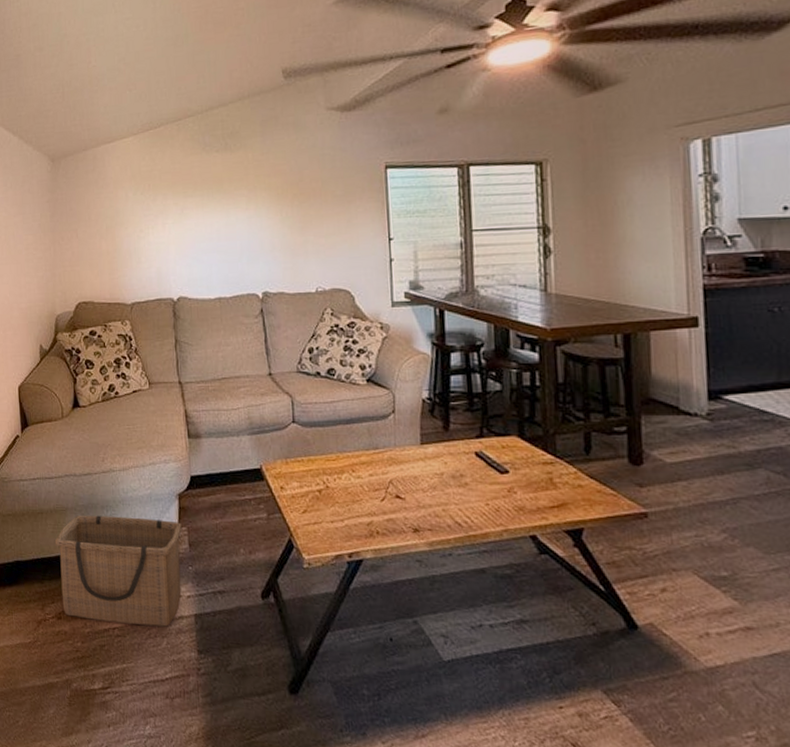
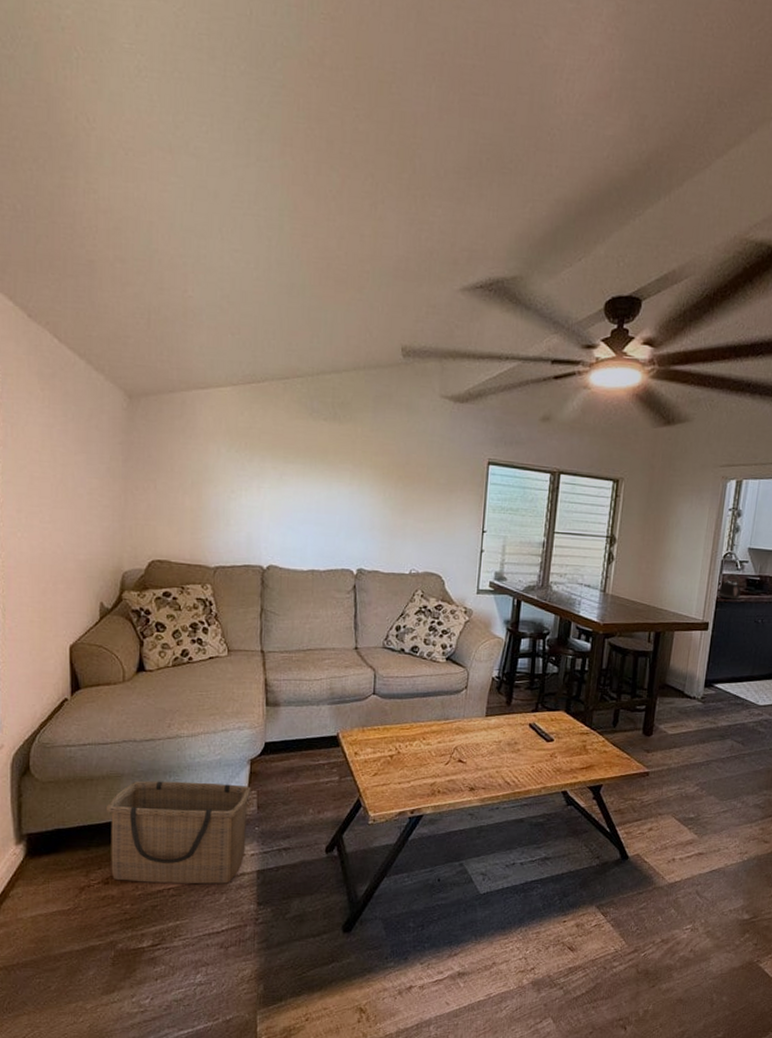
kettle: none [704,253,739,286] -> present [718,574,741,600]

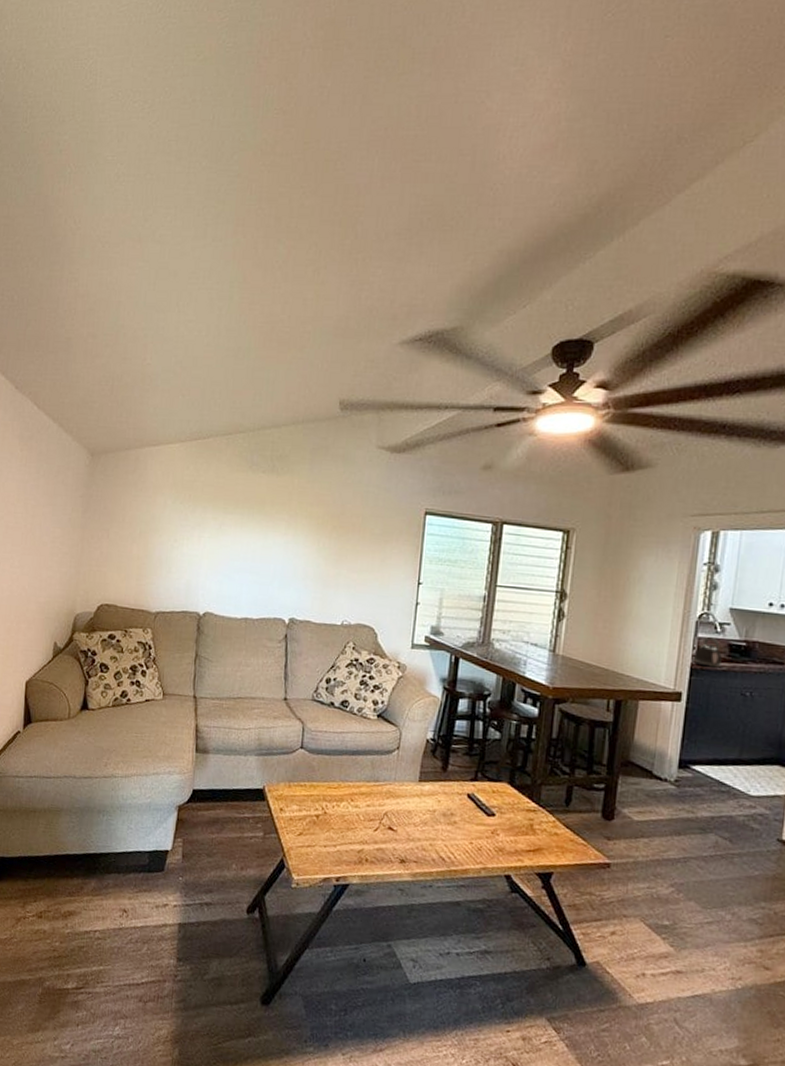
basket: present [105,780,251,884] -> none [44,816,177,933]

